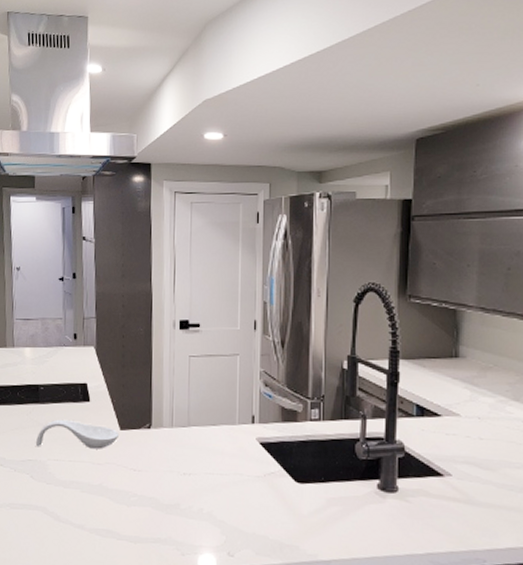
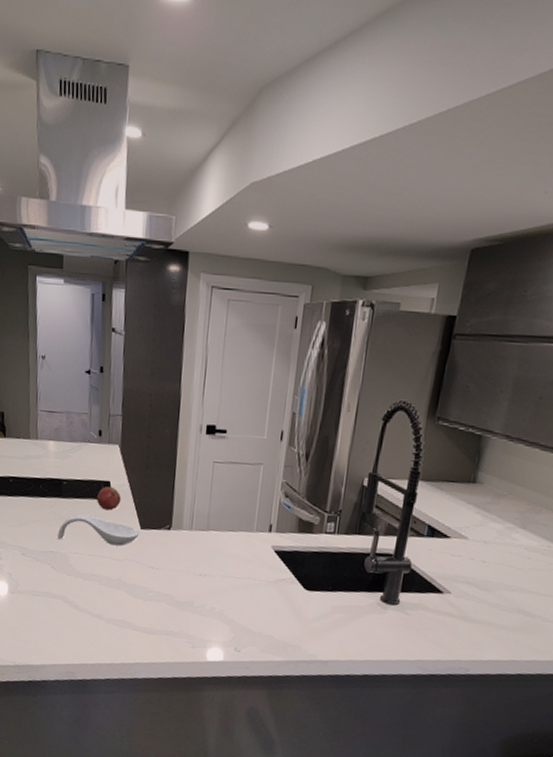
fruit: none [73,389,99,413] -> present [96,487,122,511]

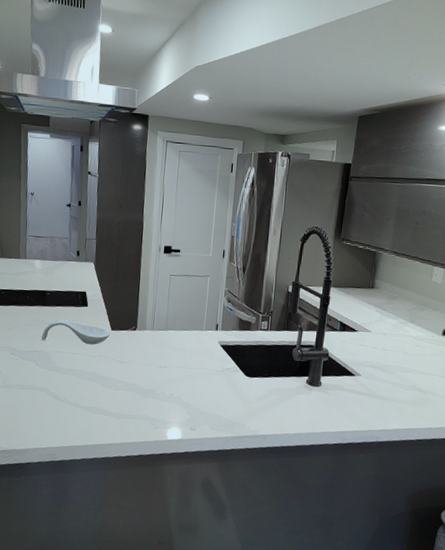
fruit: present [96,487,122,511] -> none [74,296,95,316]

